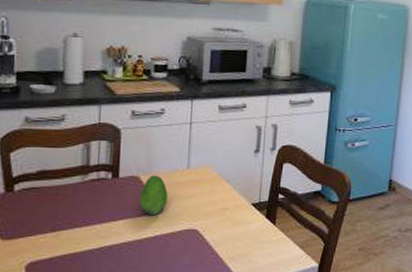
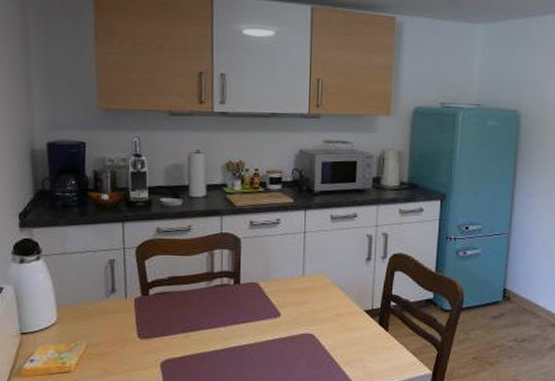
fruit: present [139,175,168,215] -> none [258,281,285,319]

